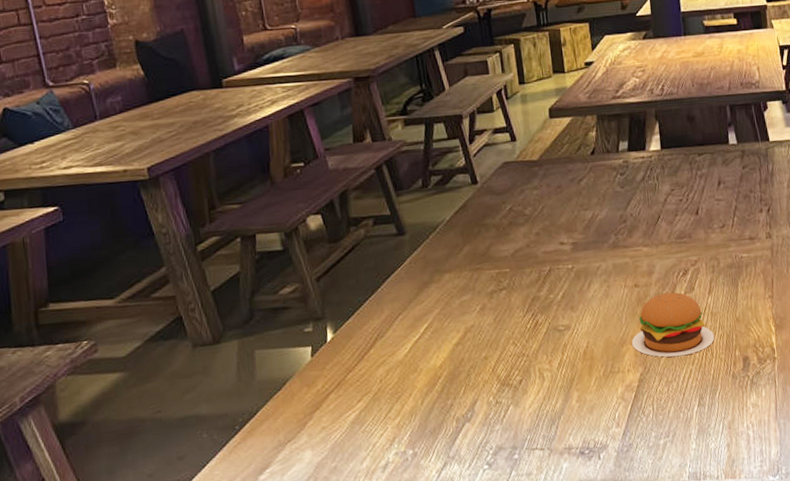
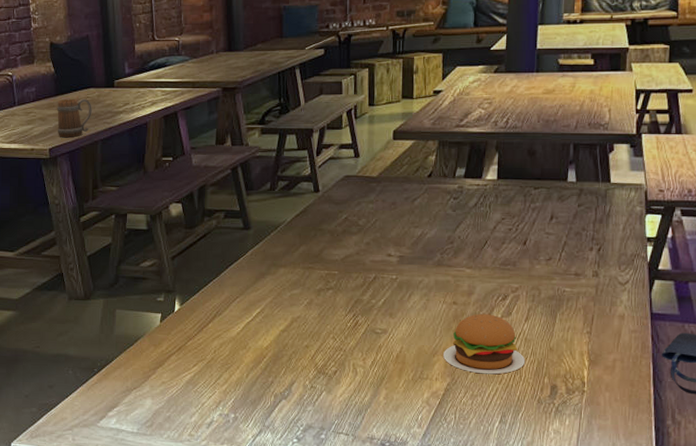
beer mug: none [152,103,198,153] -> present [57,98,92,138]

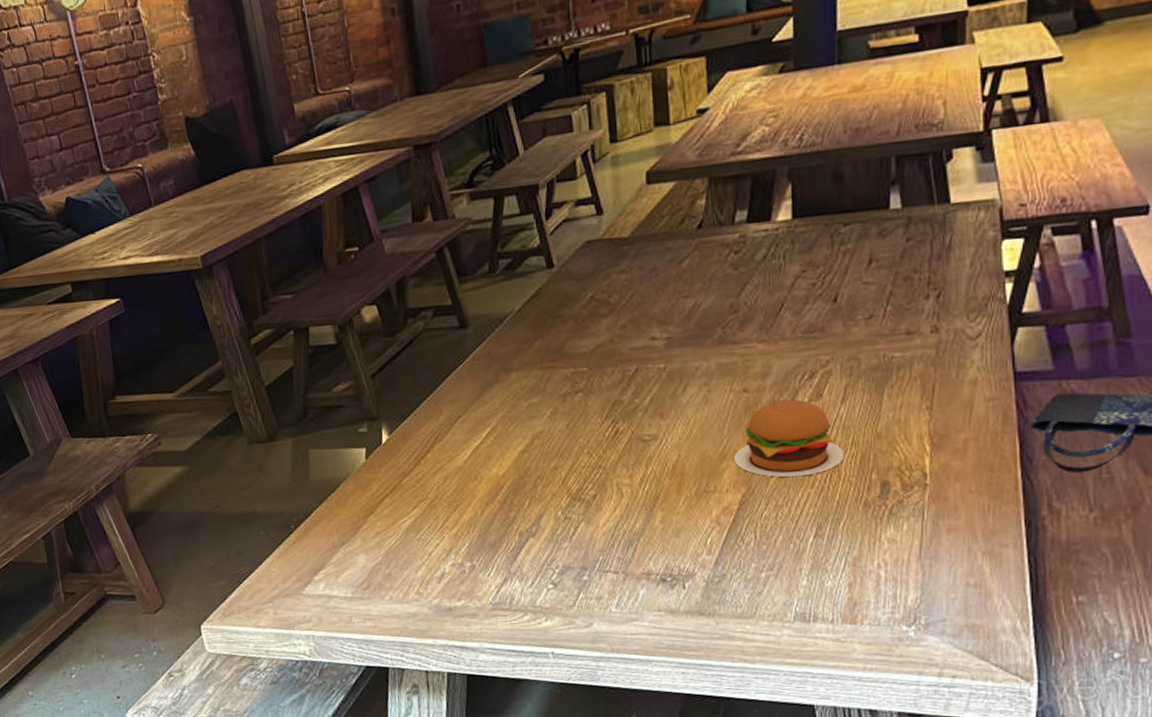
beer mug: present [57,98,92,138] -> none [204,184,249,240]

